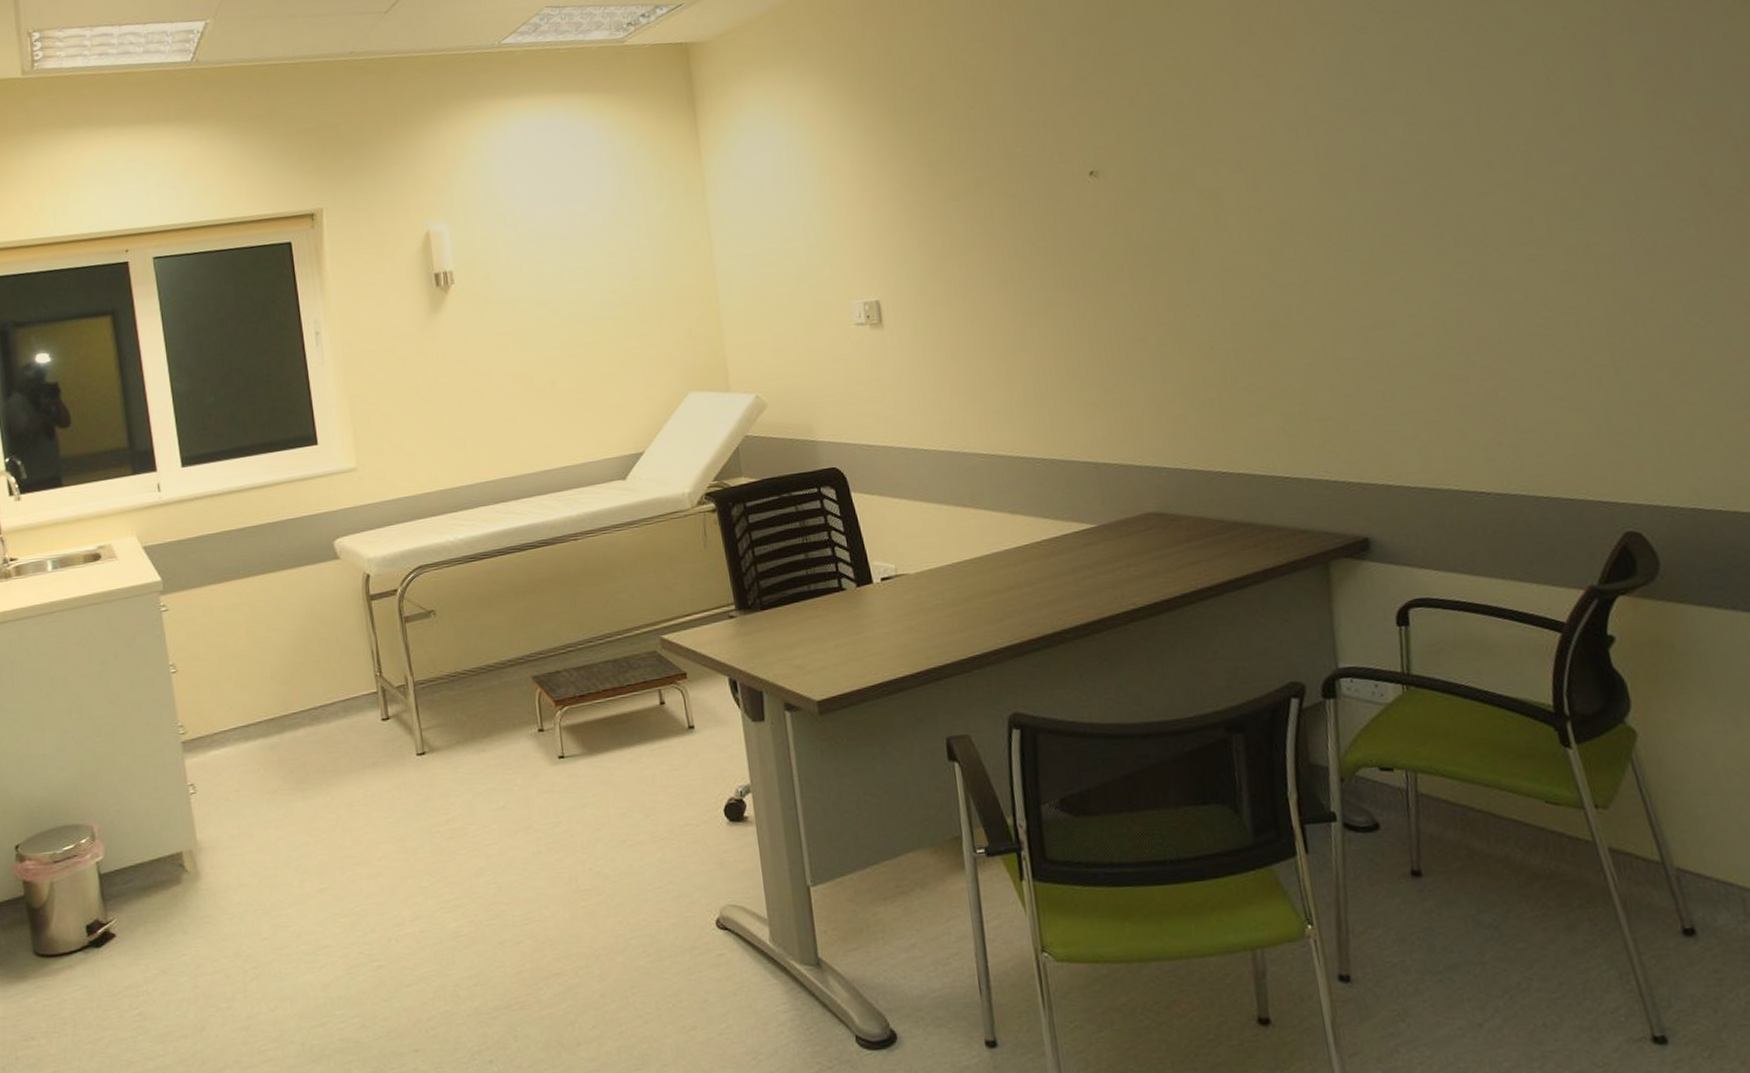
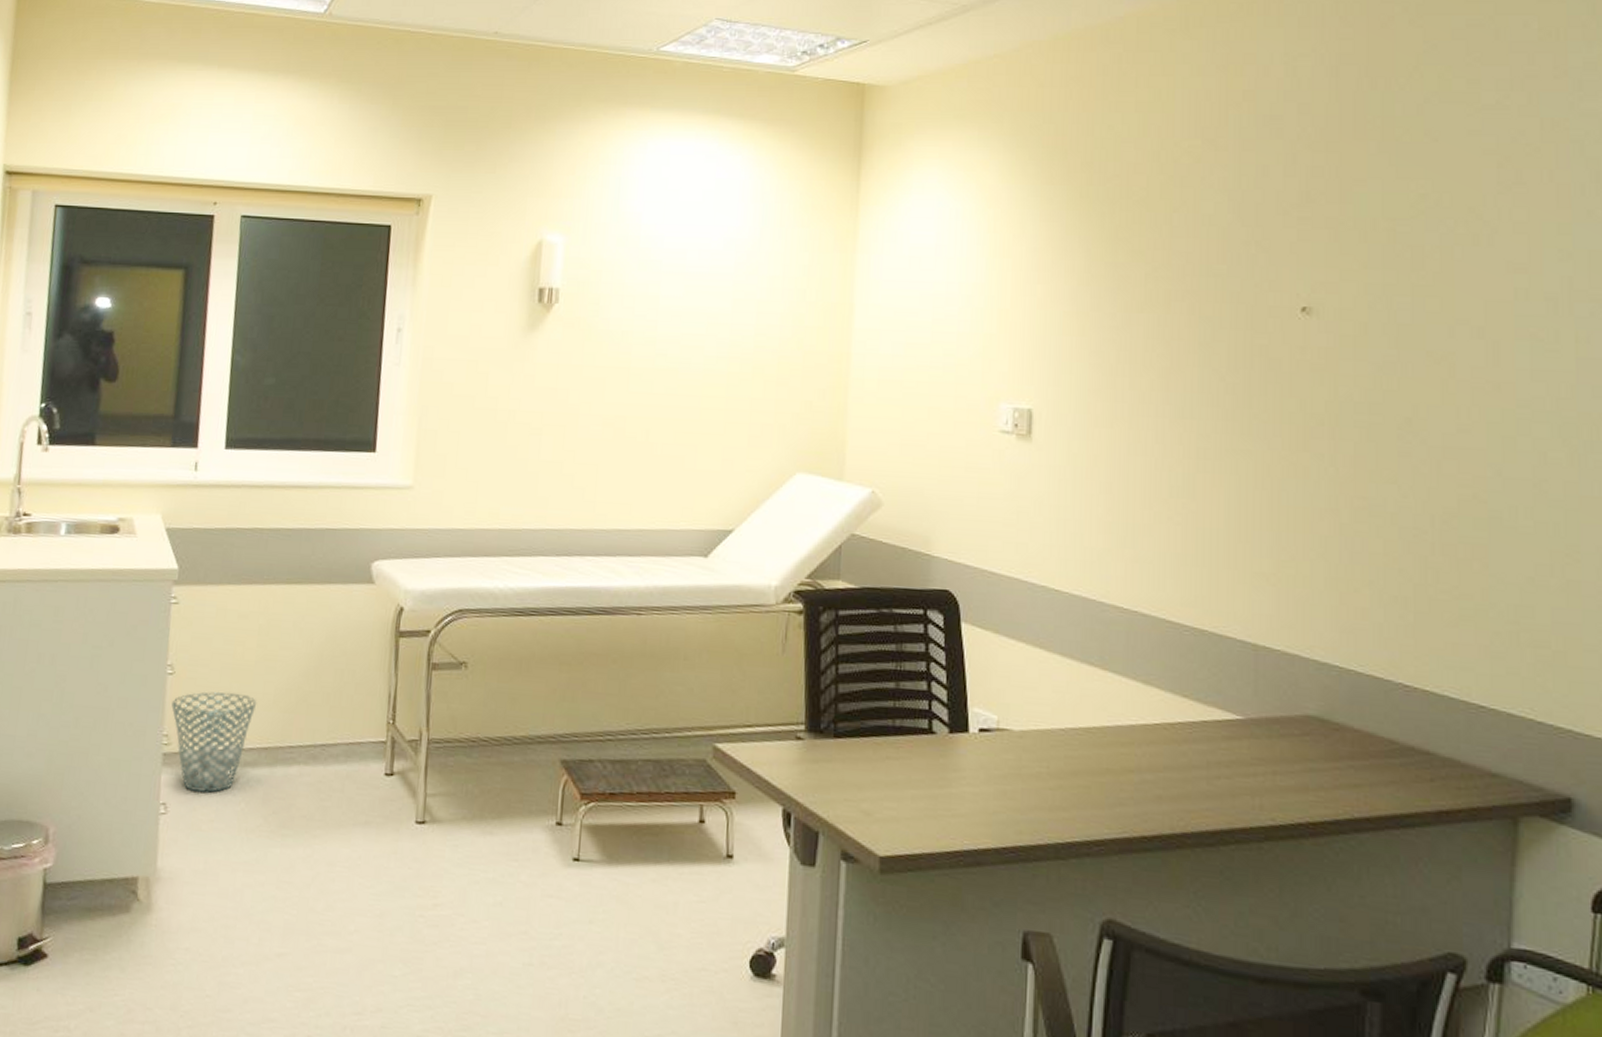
waste basket: none [180,677,257,769] -> present [171,691,257,793]

